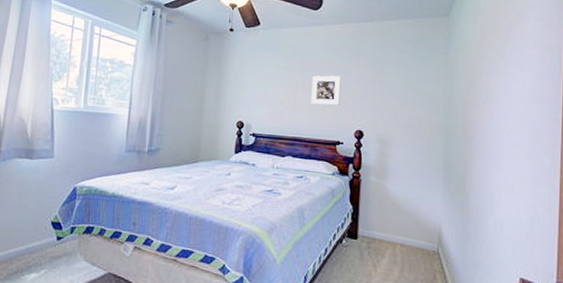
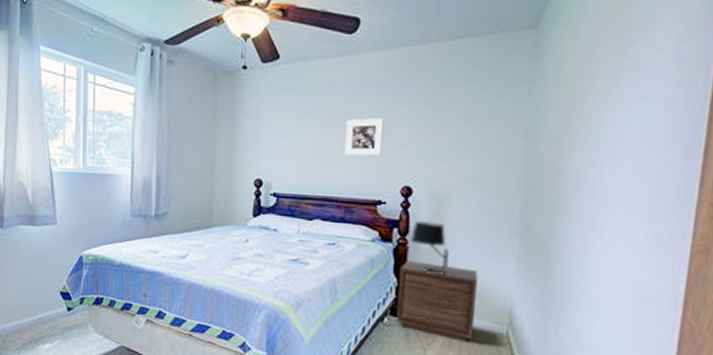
nightstand: none [352,191,414,259] -> present [396,260,478,342]
table lamp: none [363,158,392,203] -> present [411,220,449,276]

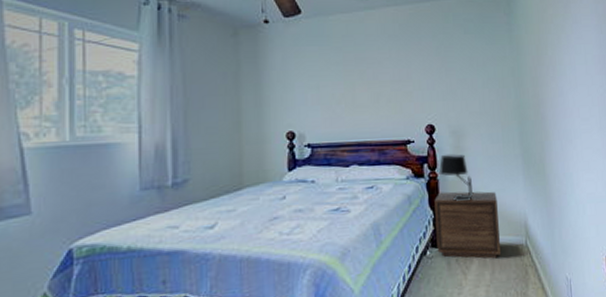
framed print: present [344,118,384,157] -> none [371,66,405,101]

